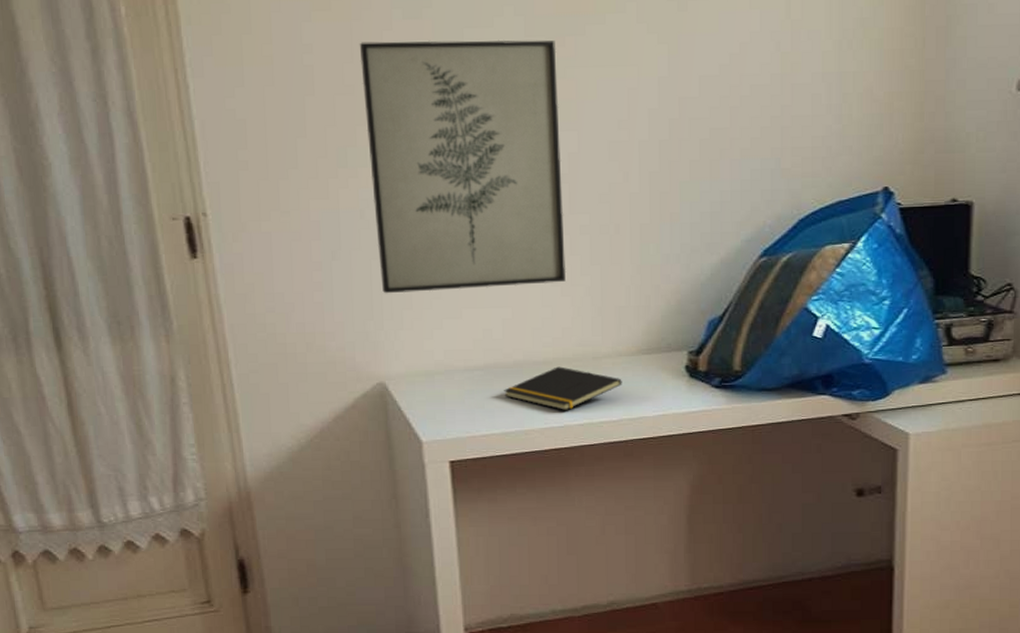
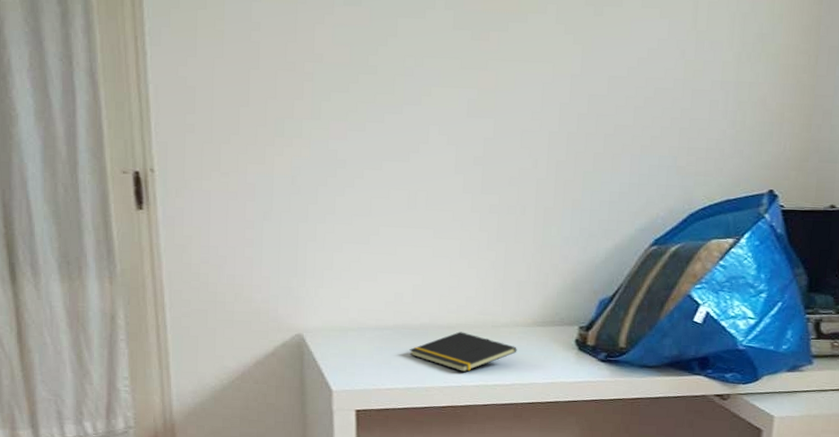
wall art: present [359,40,567,294] -> none [302,24,481,256]

